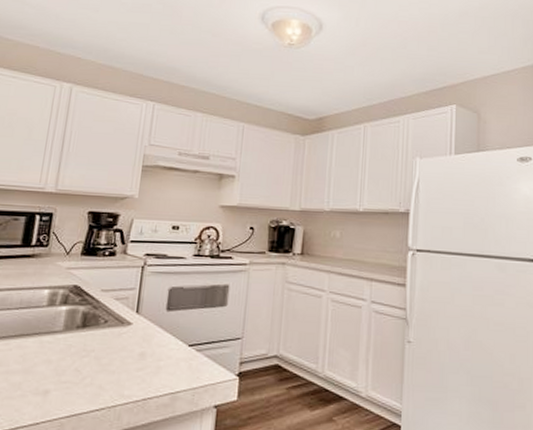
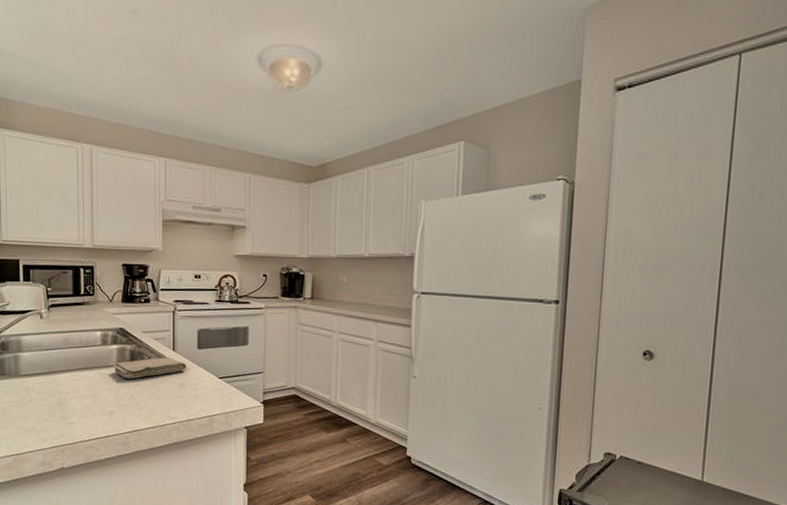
washcloth: none [58,321,151,348] -> present [113,357,187,379]

